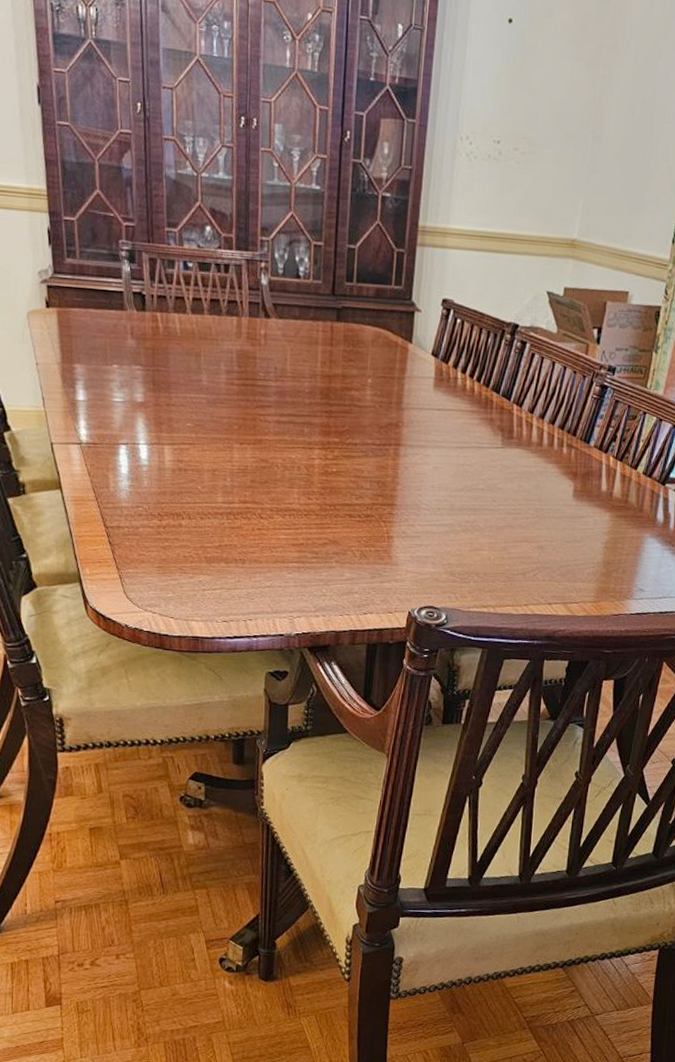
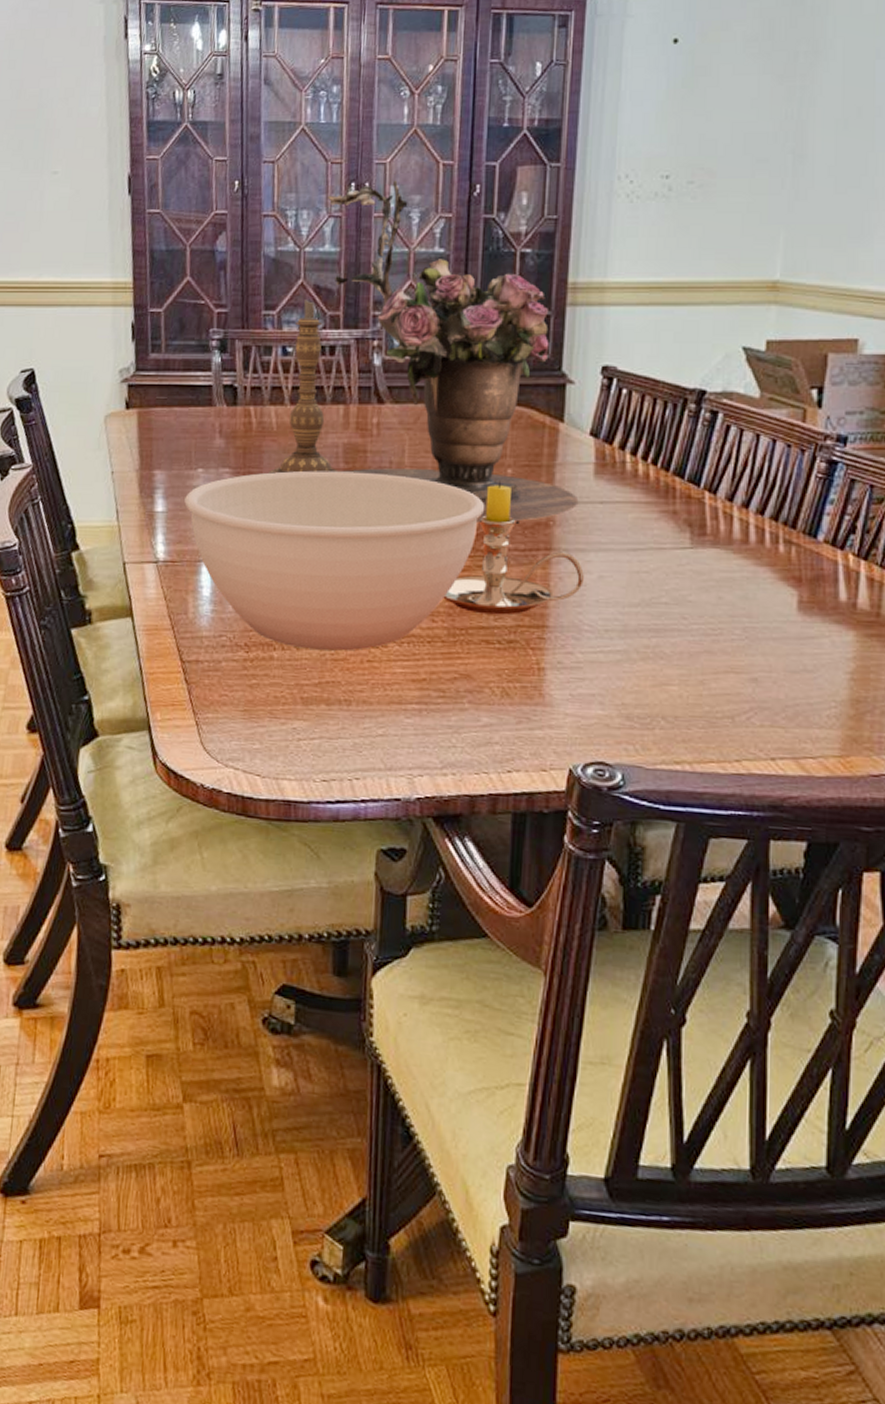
bowl: none [102,371,350,521] -> present [184,470,485,651]
candlestick: none [174,218,233,375] -> present [268,297,339,474]
flower arrangement: none [220,119,422,424] -> present [326,180,579,524]
candlestick: none [317,388,424,496] -> present [443,481,584,615]

